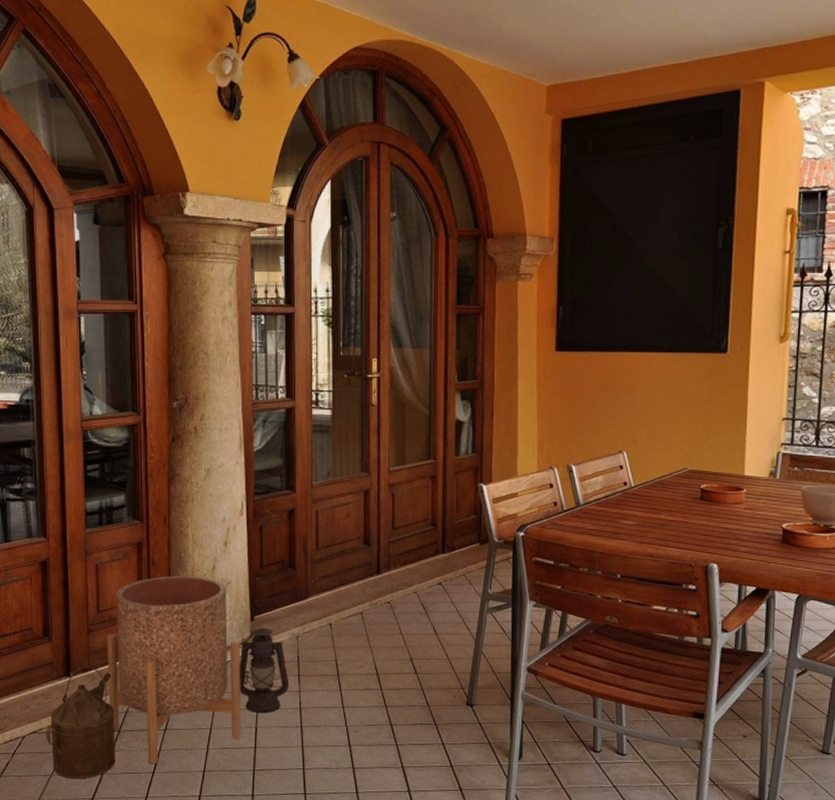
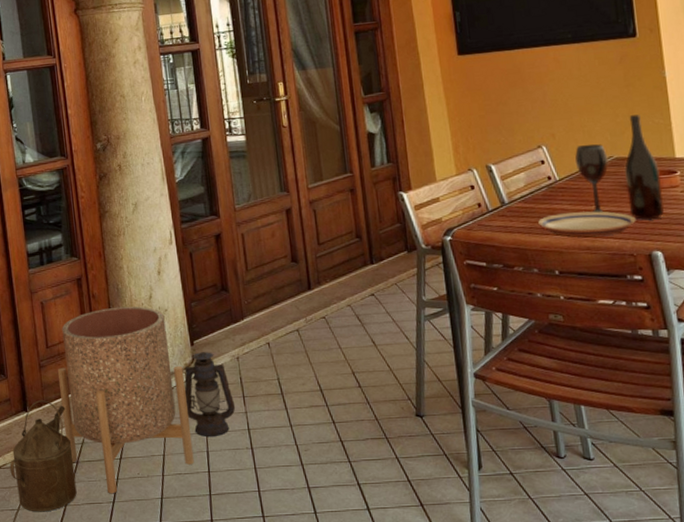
plate: none [609,519,699,544] -> present [538,211,636,237]
wine glass: none [651,454,683,524] -> present [574,144,611,214]
wine bottle: none [694,430,729,533] -> present [624,114,664,220]

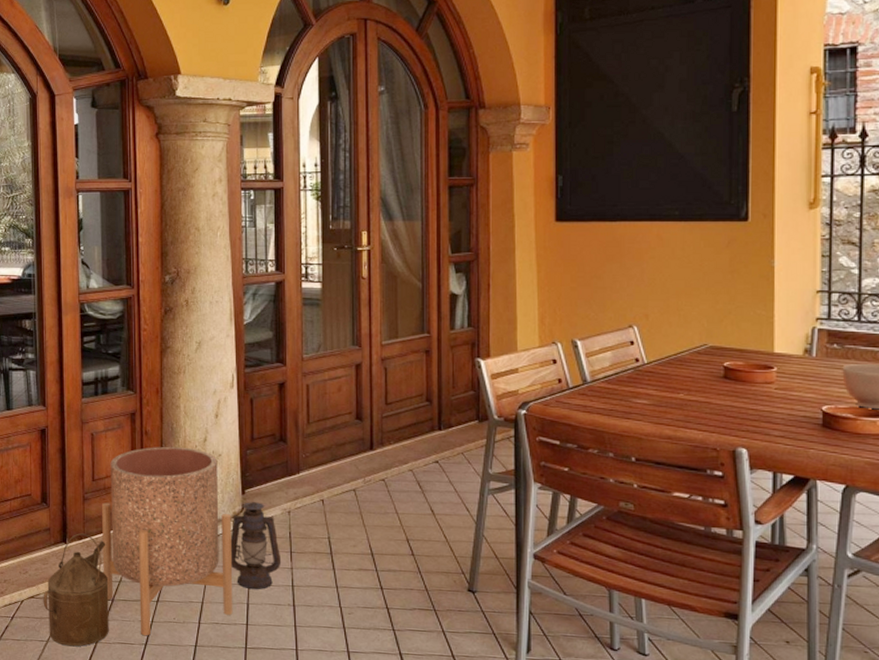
plate: present [538,211,636,237] -> none [620,398,724,426]
wine glass: present [574,144,611,214] -> none [666,329,702,404]
wine bottle: present [624,114,664,220] -> none [717,303,756,415]

